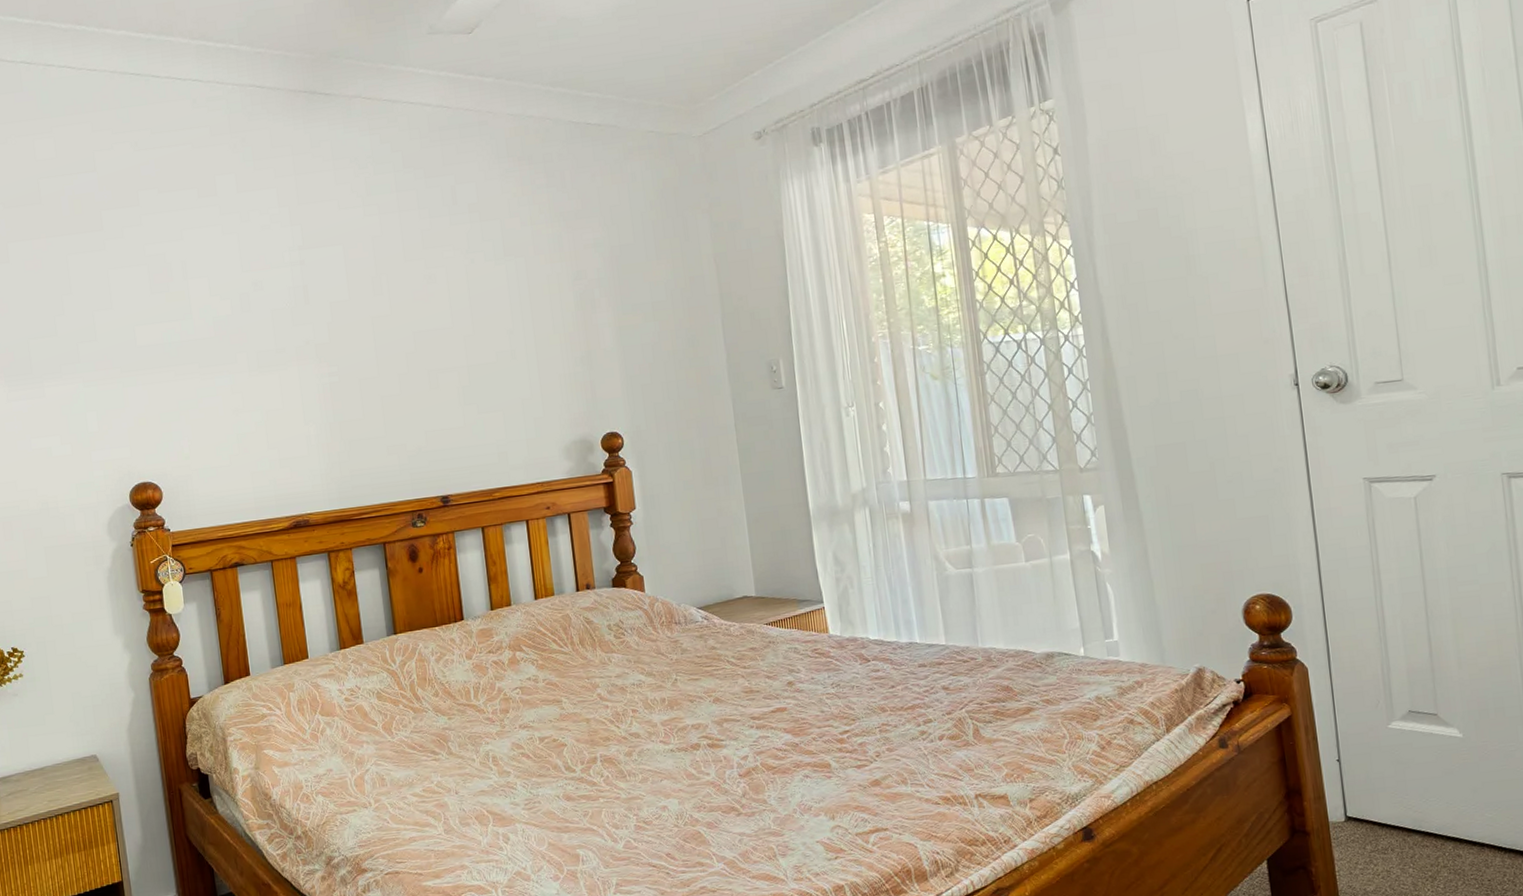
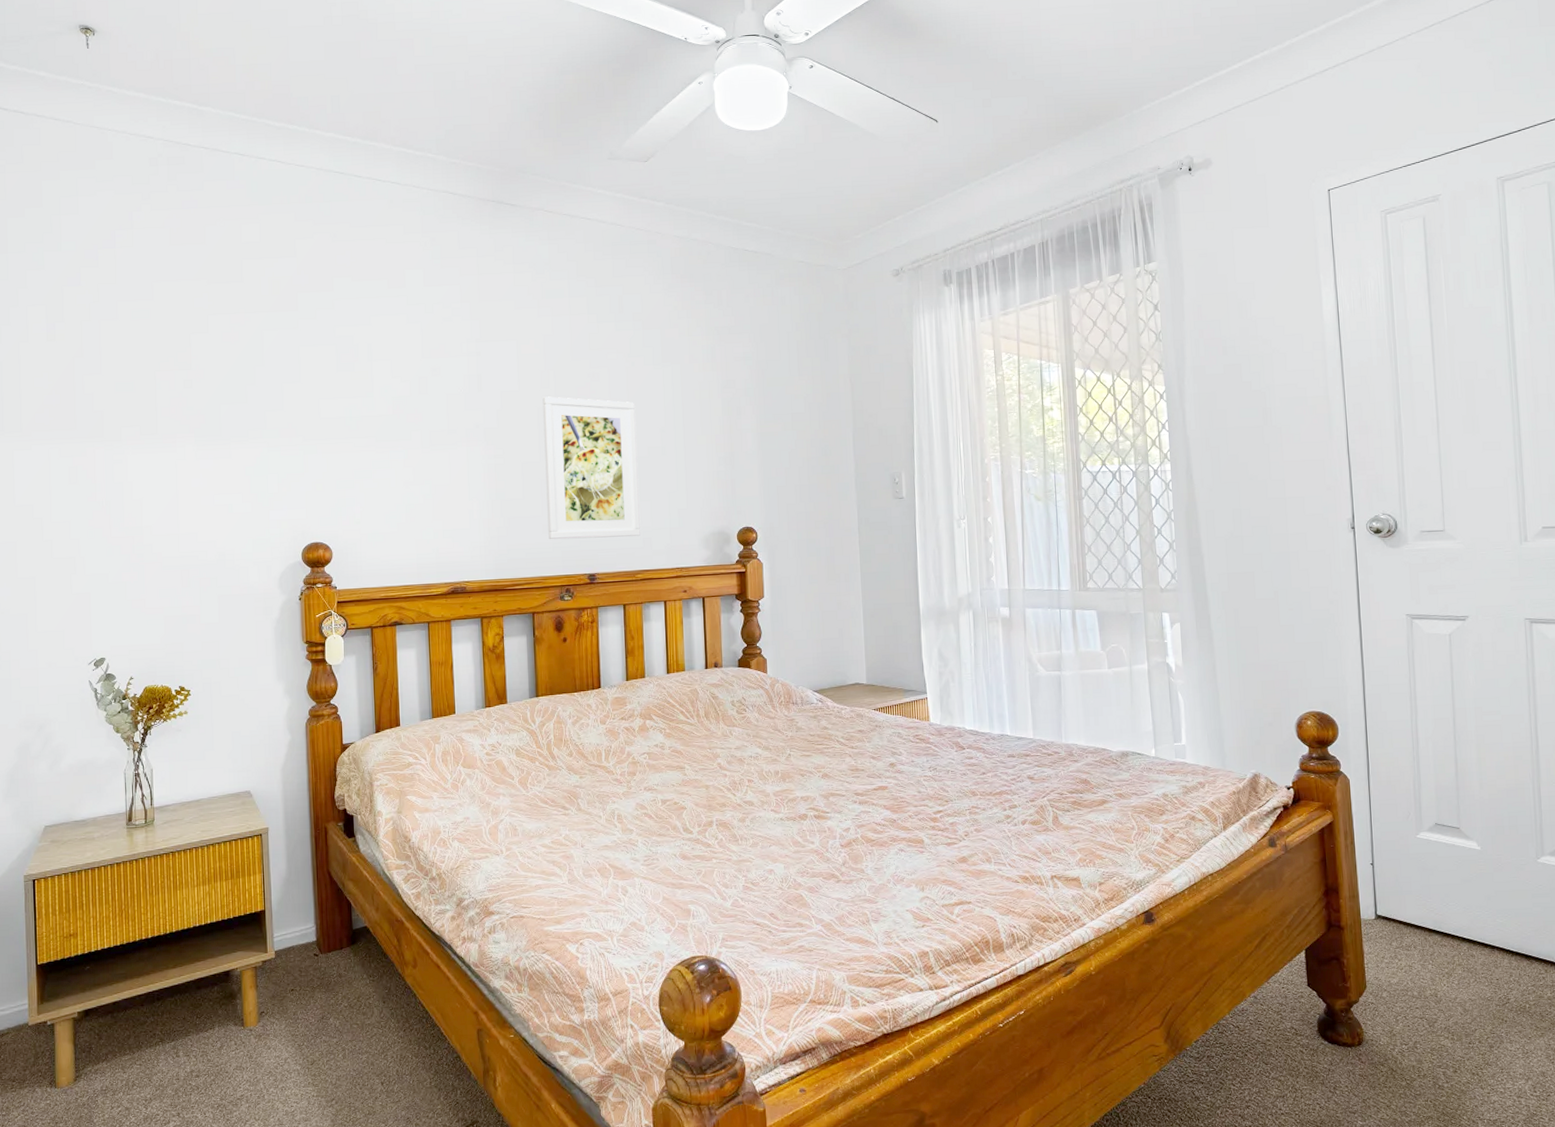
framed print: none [376,303,495,461] -> present [542,396,640,540]

